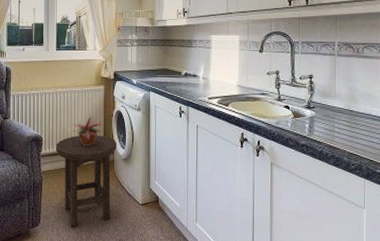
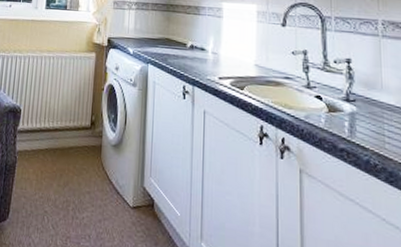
stool: present [55,135,117,227] -> none [34,110,107,228]
potted plant: present [72,116,105,146] -> none [55,88,94,124]

